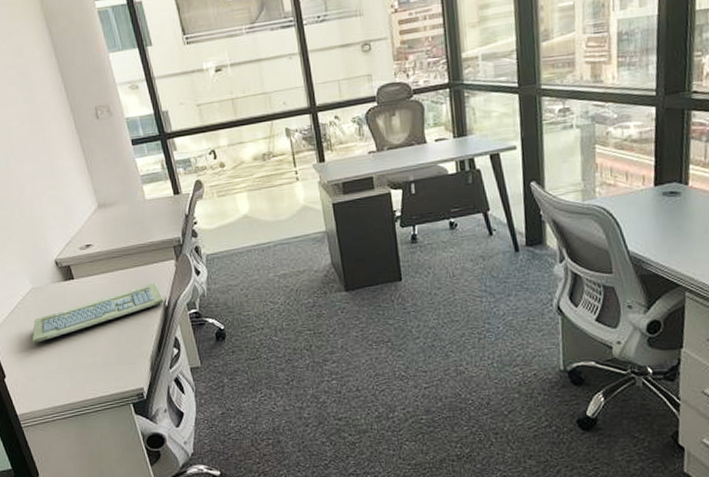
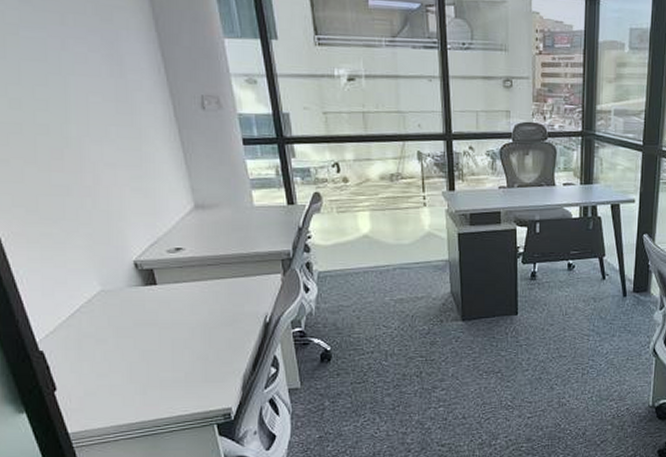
keyboard: present [32,282,165,343] -> none [95,296,266,353]

